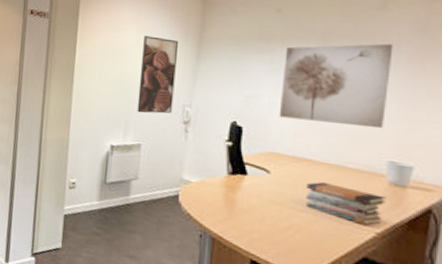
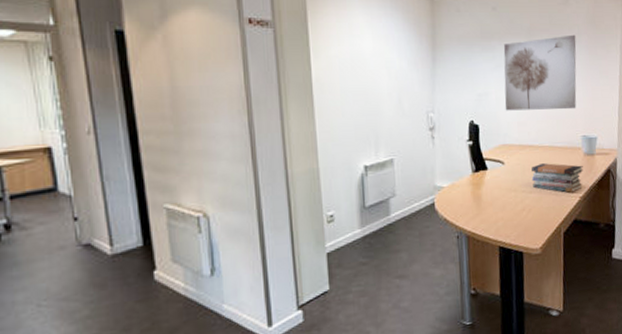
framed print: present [137,36,179,114] -> none [380,42,418,126]

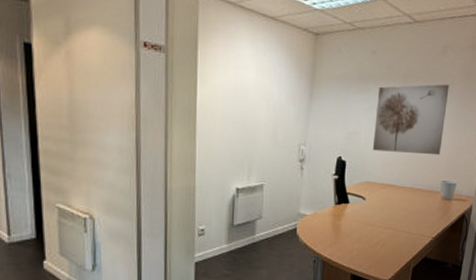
book stack: present [531,163,584,193] -> none [389,203,439,232]

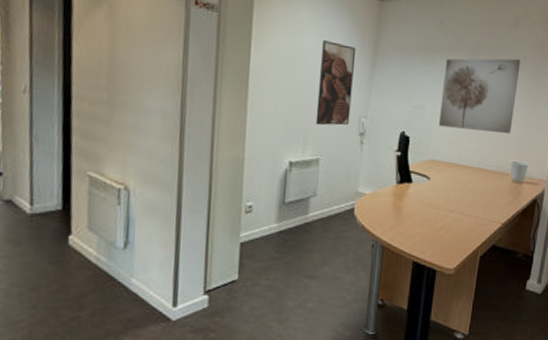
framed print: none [259,75,295,154] -> present [315,40,356,126]

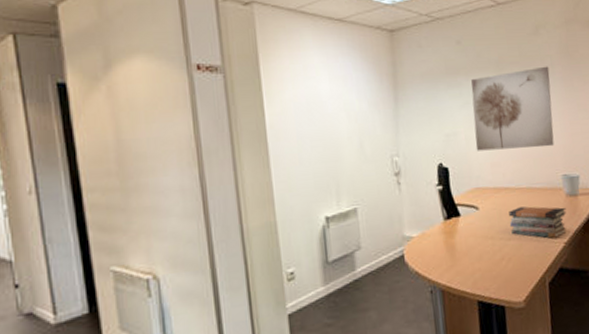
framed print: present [315,40,356,126] -> none [338,82,382,173]
book stack: none [455,184,509,218] -> present [509,206,567,239]

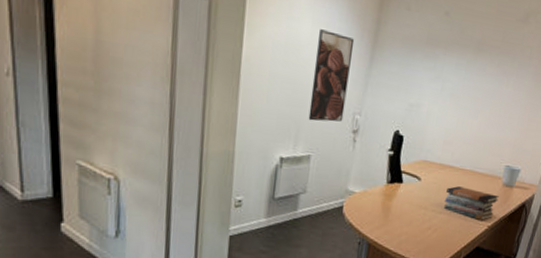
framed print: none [338,82,382,173] -> present [308,29,355,122]
wall art: present [471,66,554,151] -> none [434,54,527,137]

